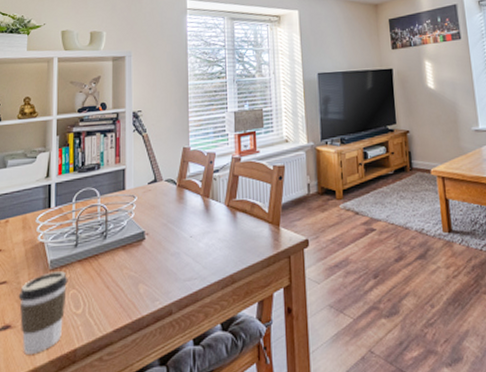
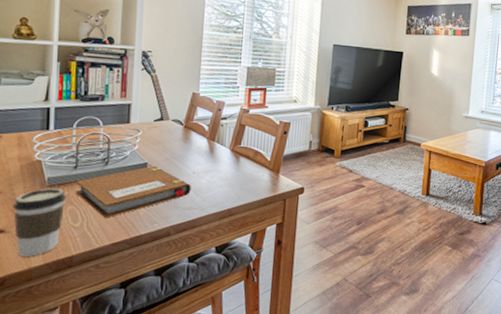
notebook: none [76,233,190,301] -> present [75,165,191,218]

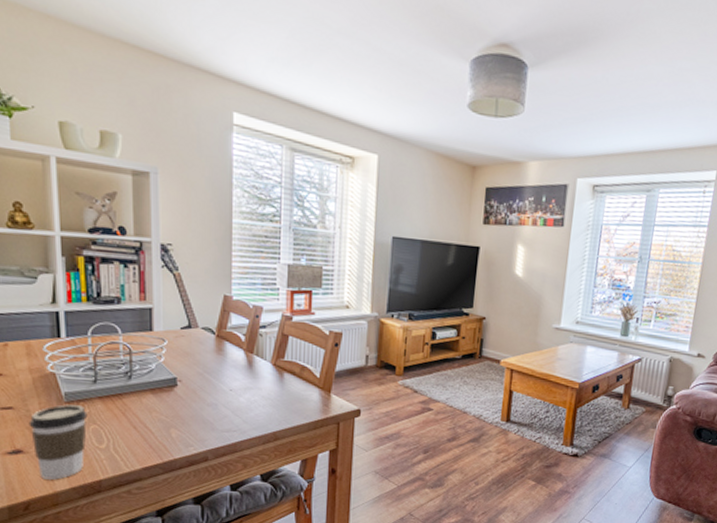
notebook: present [75,165,191,218] -> none [97,381,229,440]

